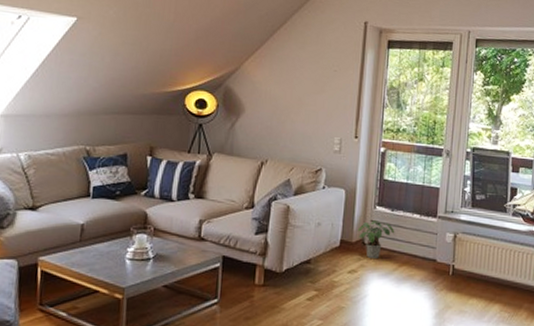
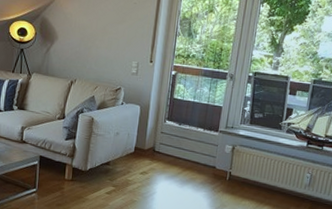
potted plant: present [357,220,395,258] -> none [149,132,181,163]

